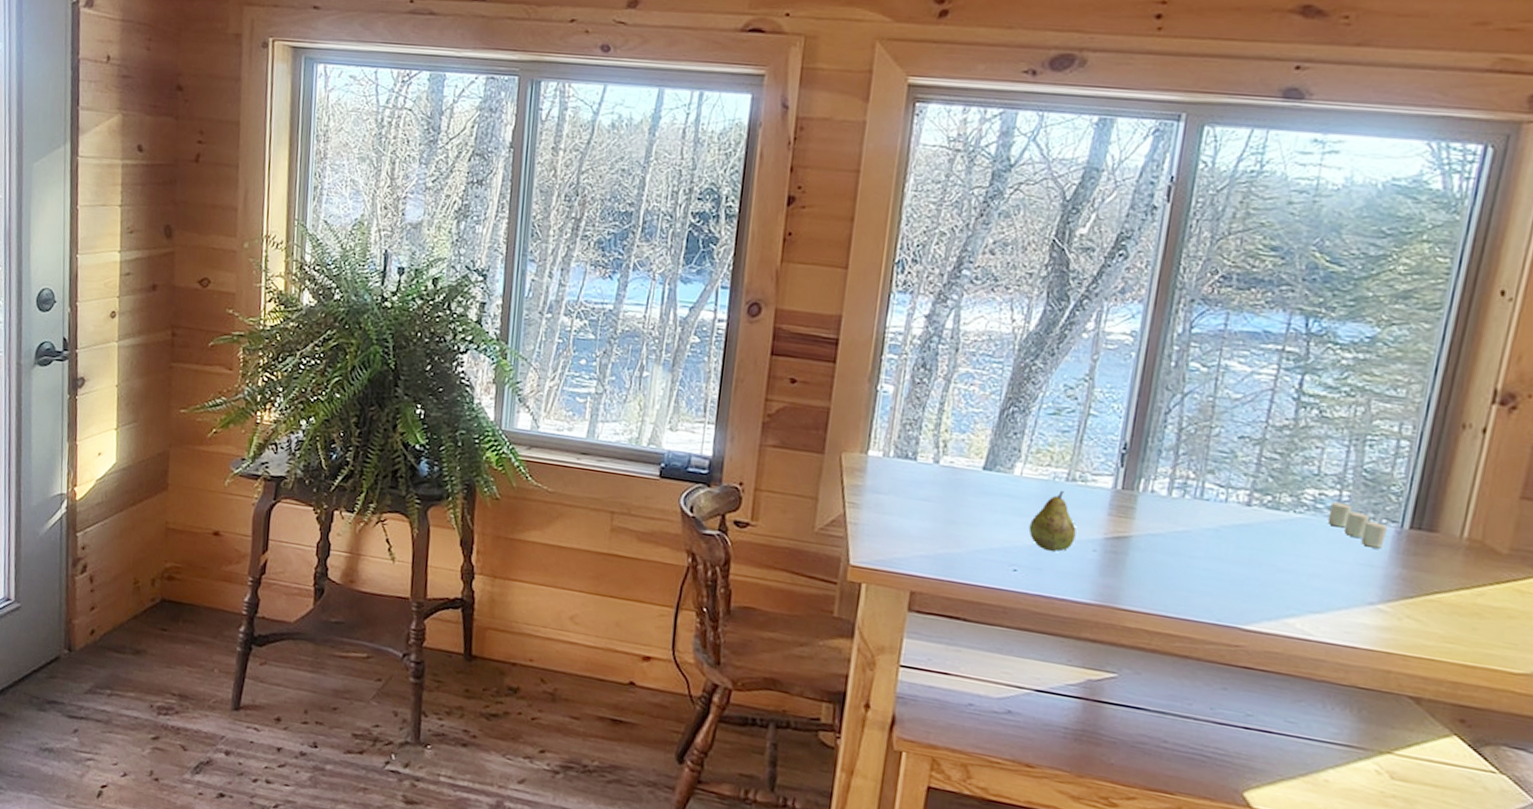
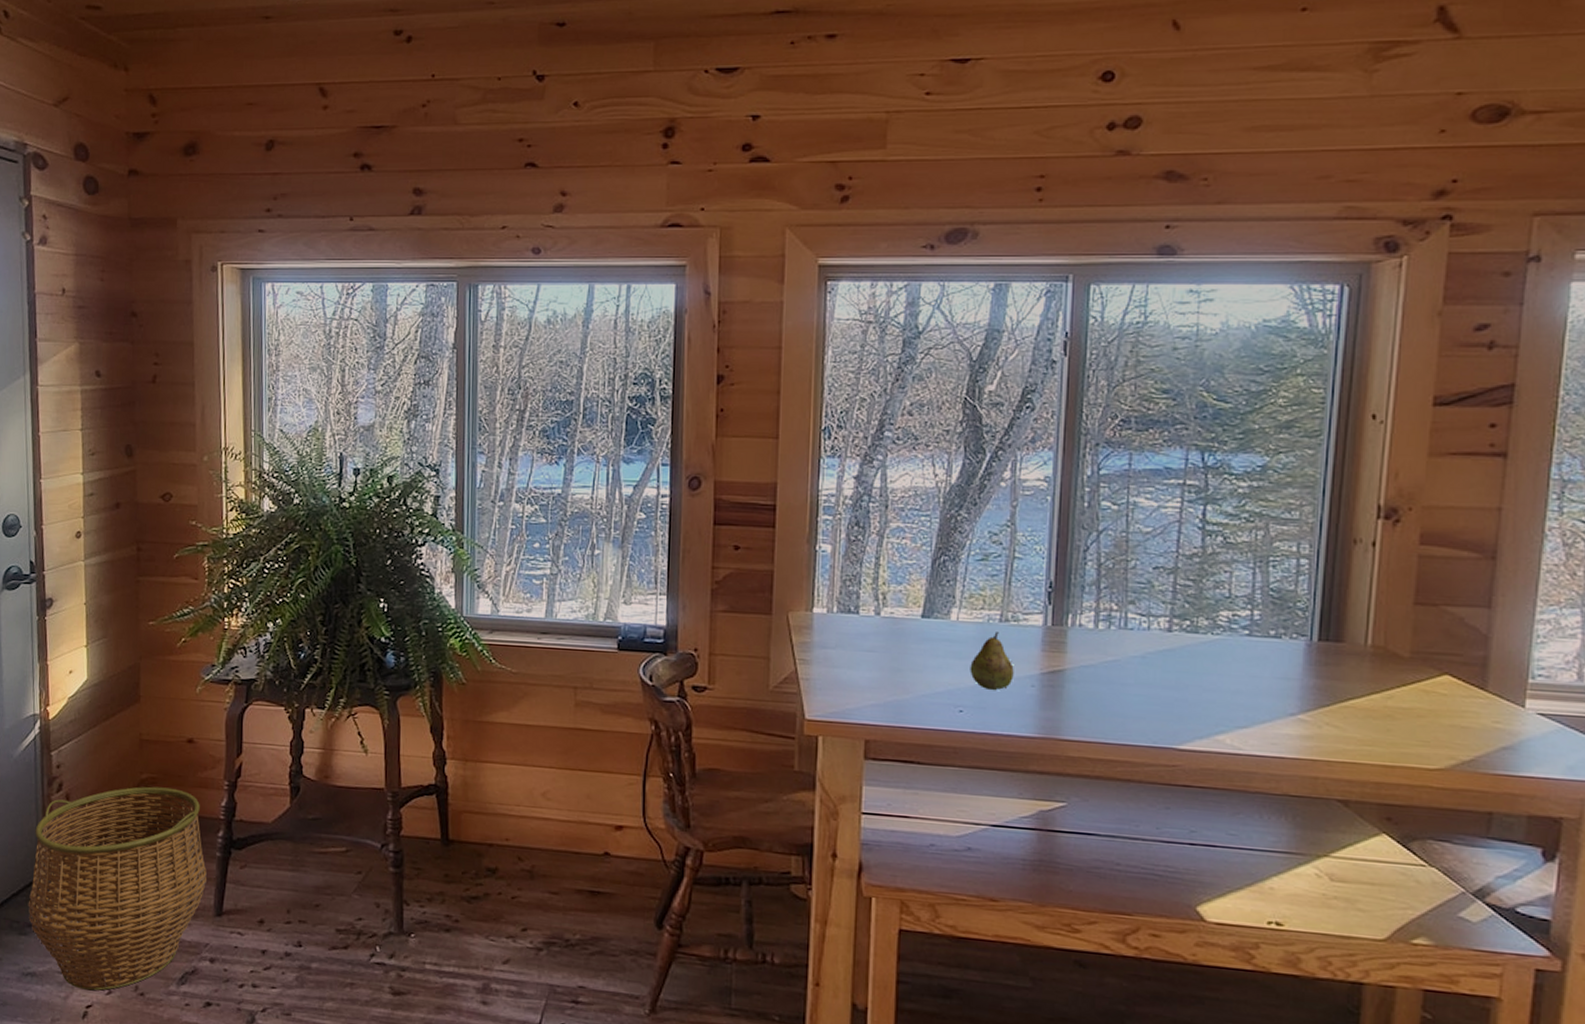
basket: none [48,575,227,773] -> present [28,786,207,991]
candle: present [1327,502,1387,549] -> none [1243,622,1298,662]

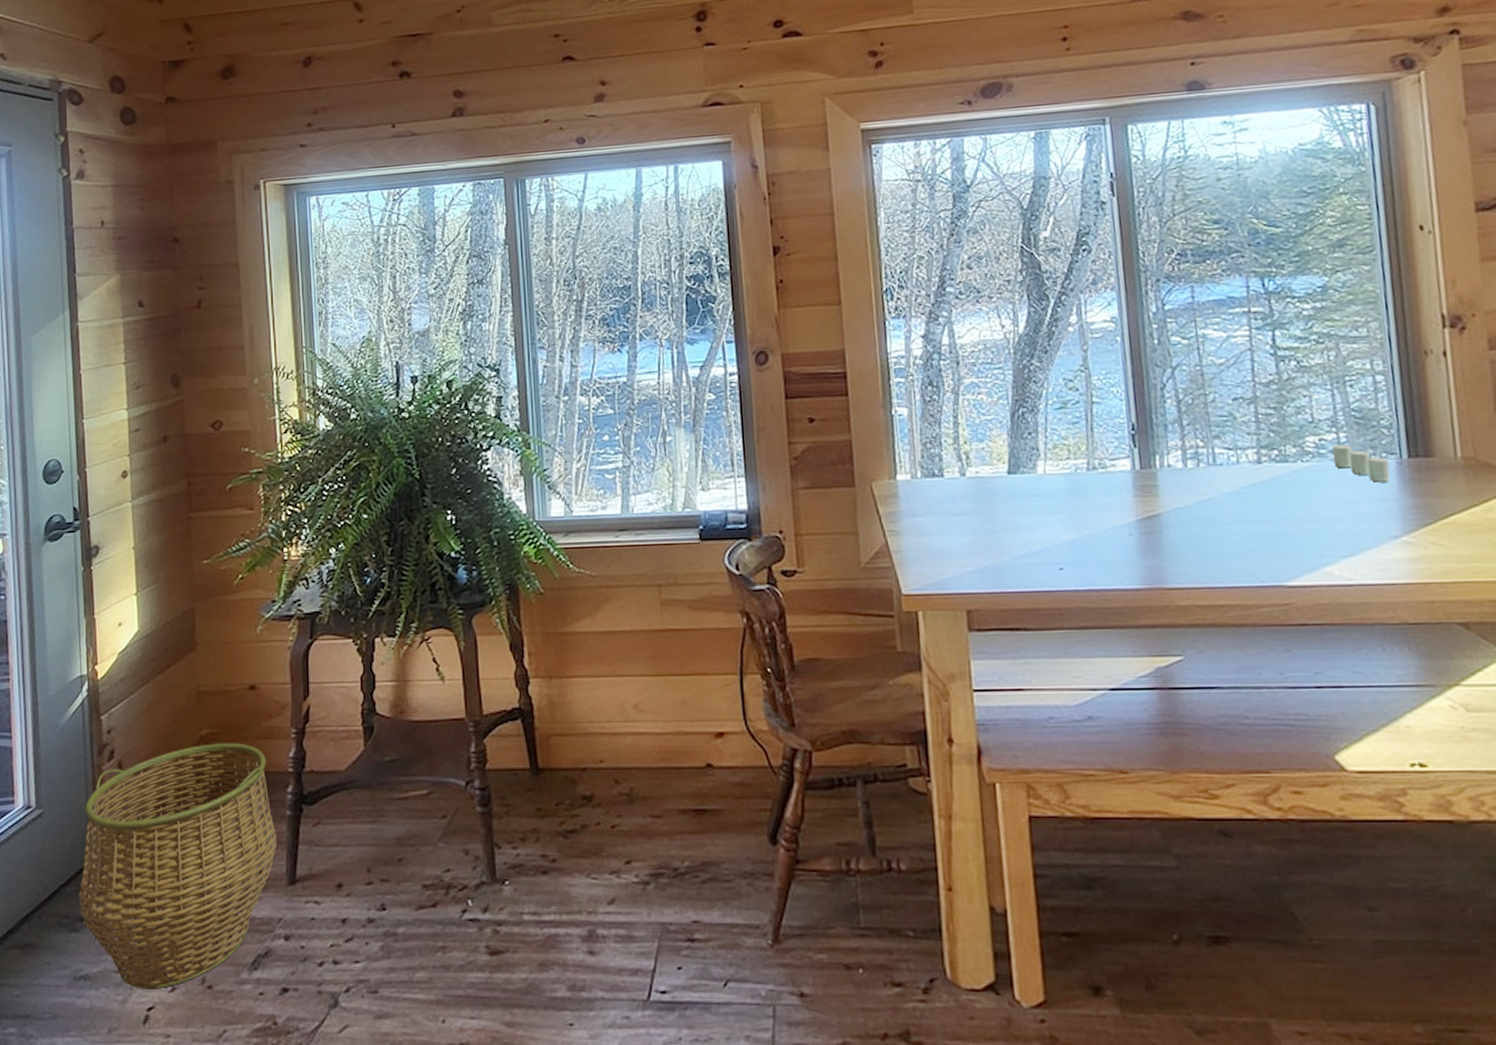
fruit: present [970,632,1014,691] -> none [1063,481,1110,544]
candle: none [1243,622,1298,662] -> present [1331,445,1391,483]

